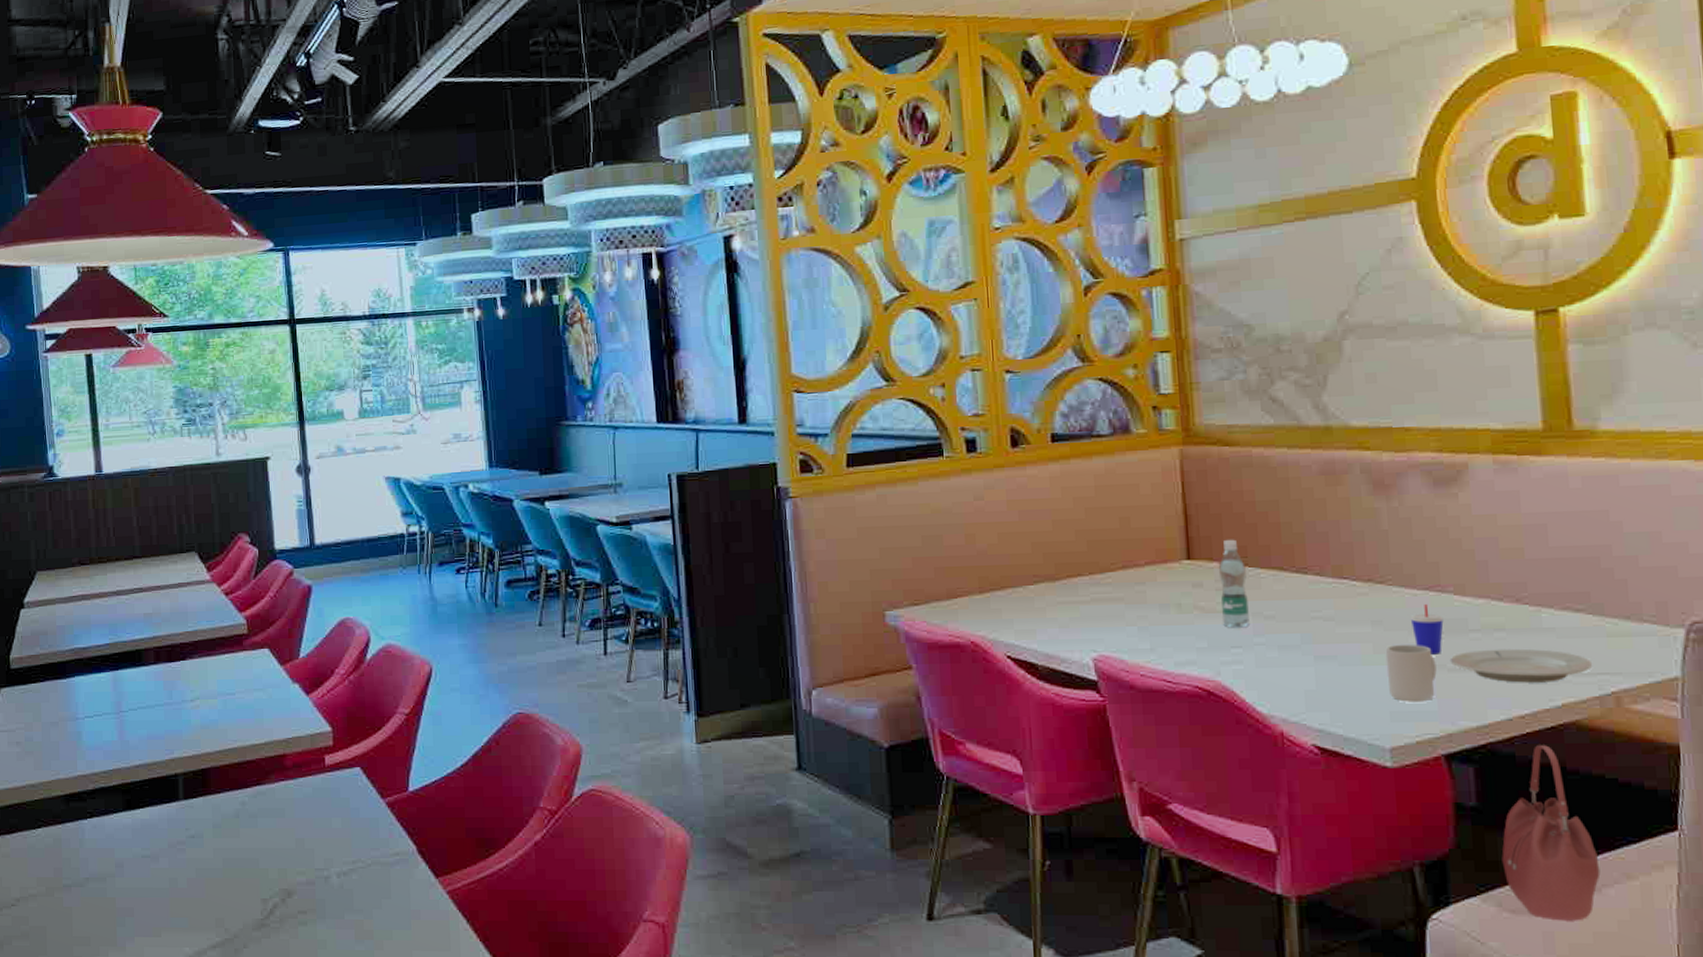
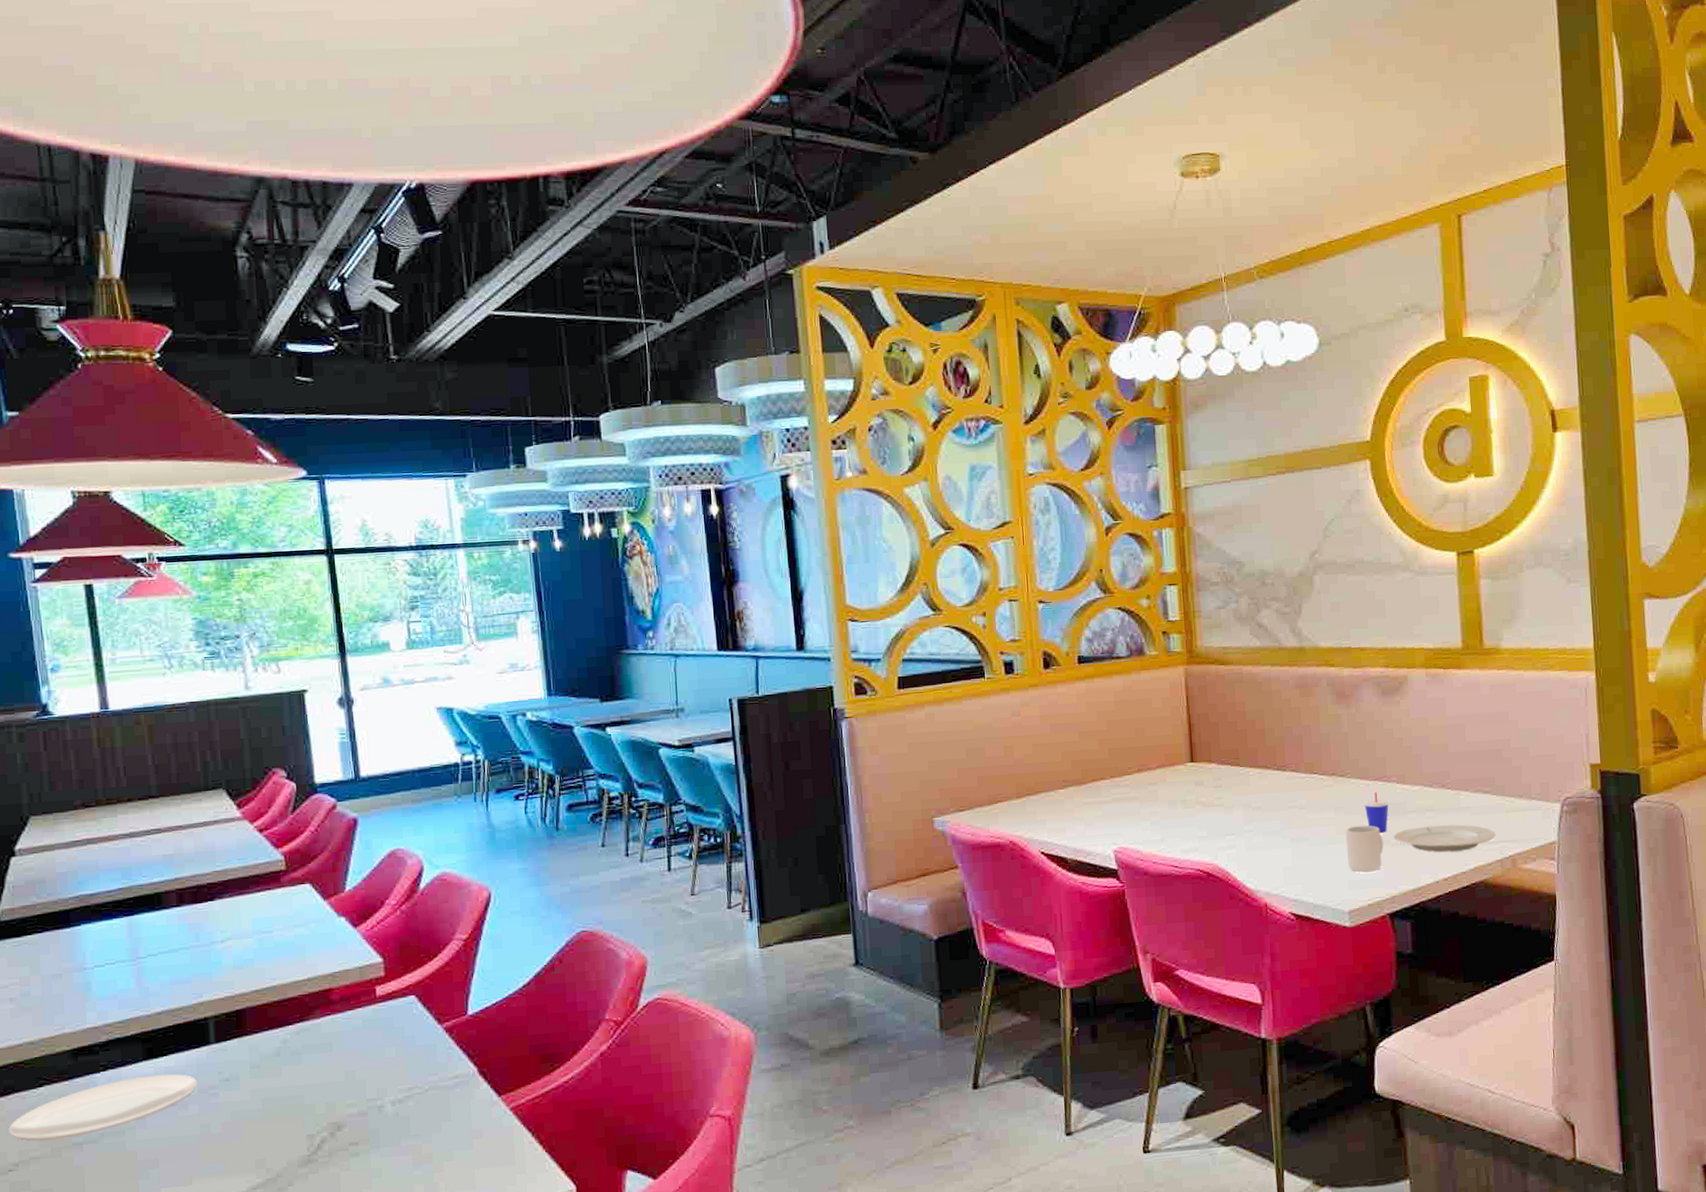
plate: none [12,826,168,880] -> present [9,1073,197,1141]
bottle: present [1218,539,1249,628] -> none [1215,744,1241,819]
handbag: present [1501,745,1601,921] -> none [1430,901,1501,1039]

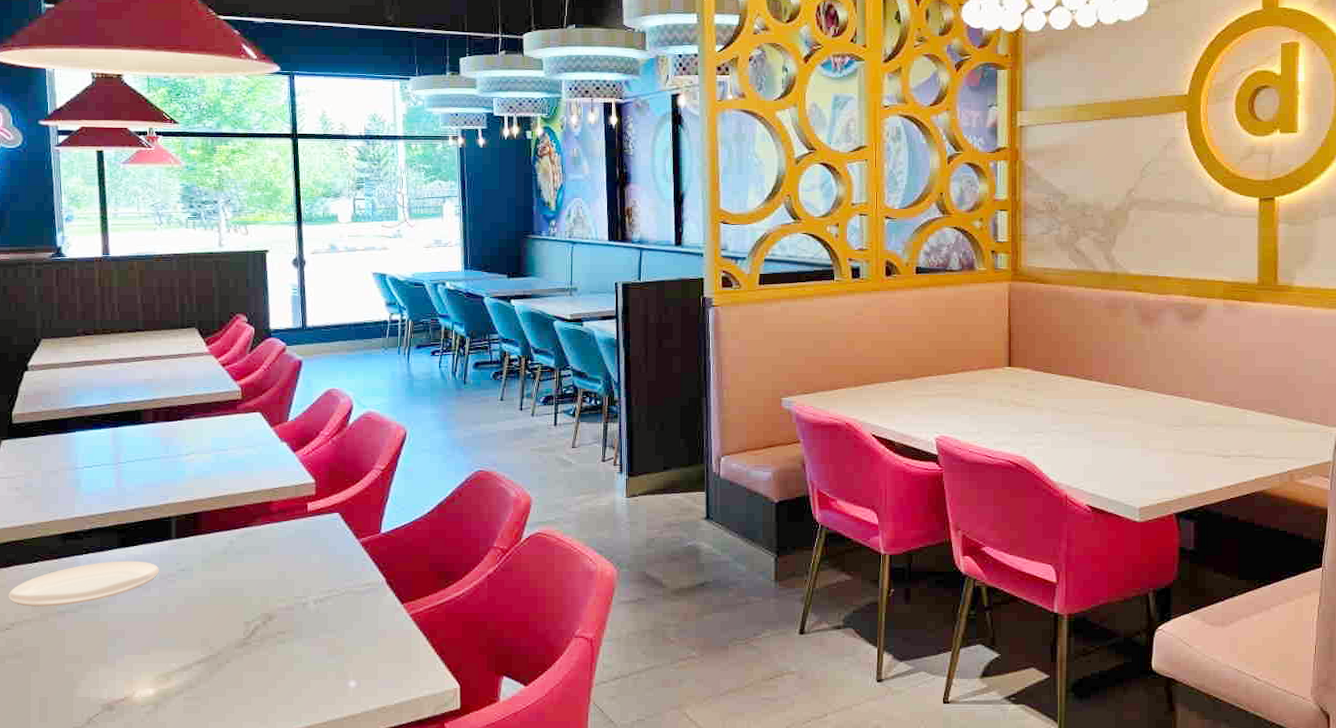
cup: present [1346,825,1384,873] -> none [1142,433,1175,475]
beverage cup: present [1364,791,1389,833] -> none [1159,404,1182,441]
plate: present [1393,824,1496,853] -> none [1184,438,1277,463]

